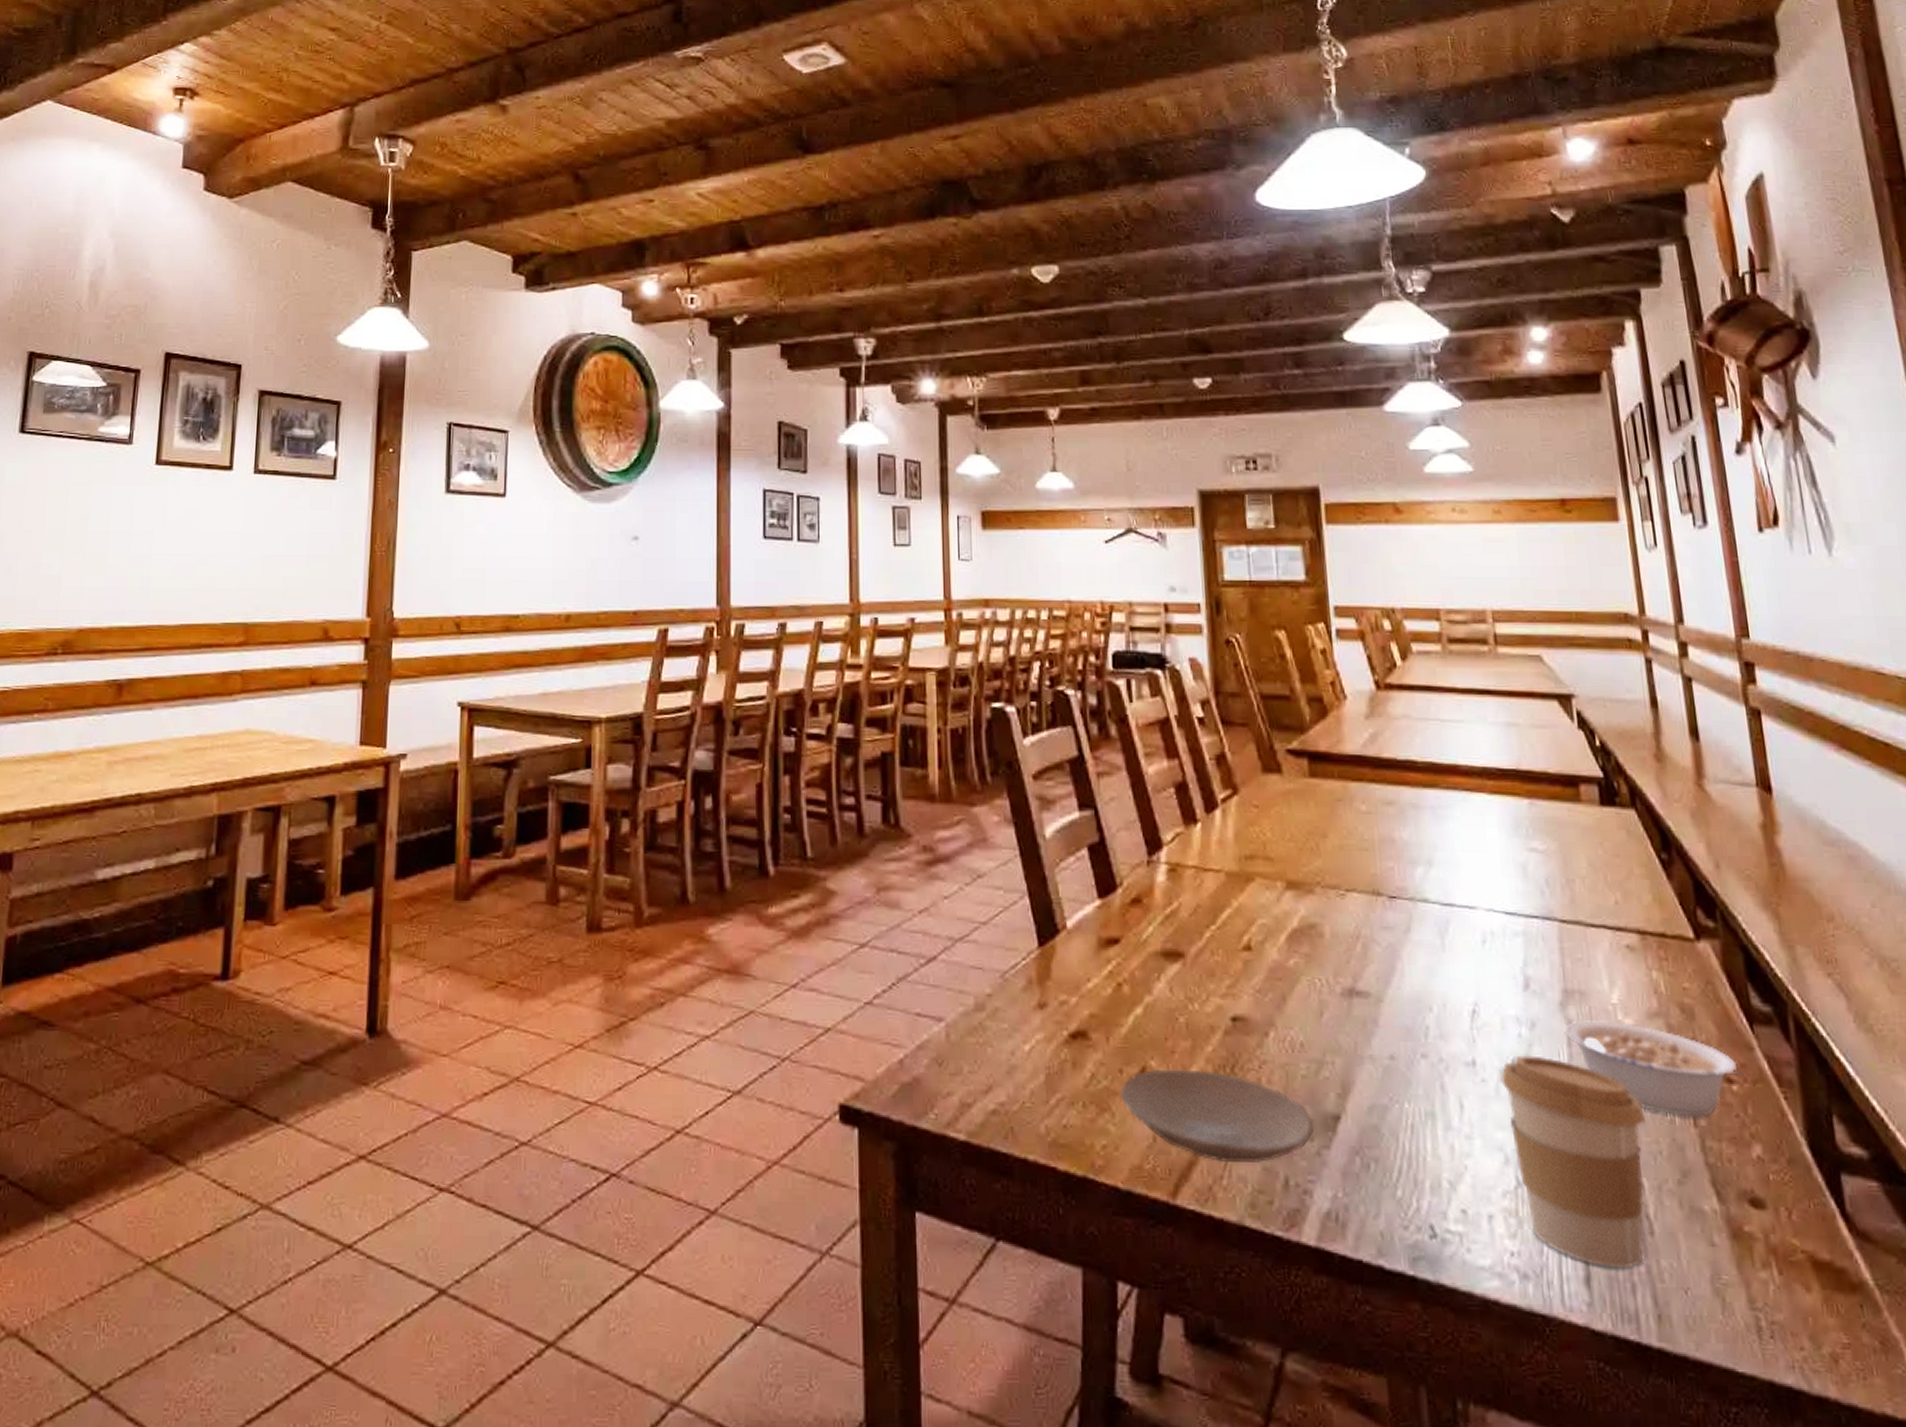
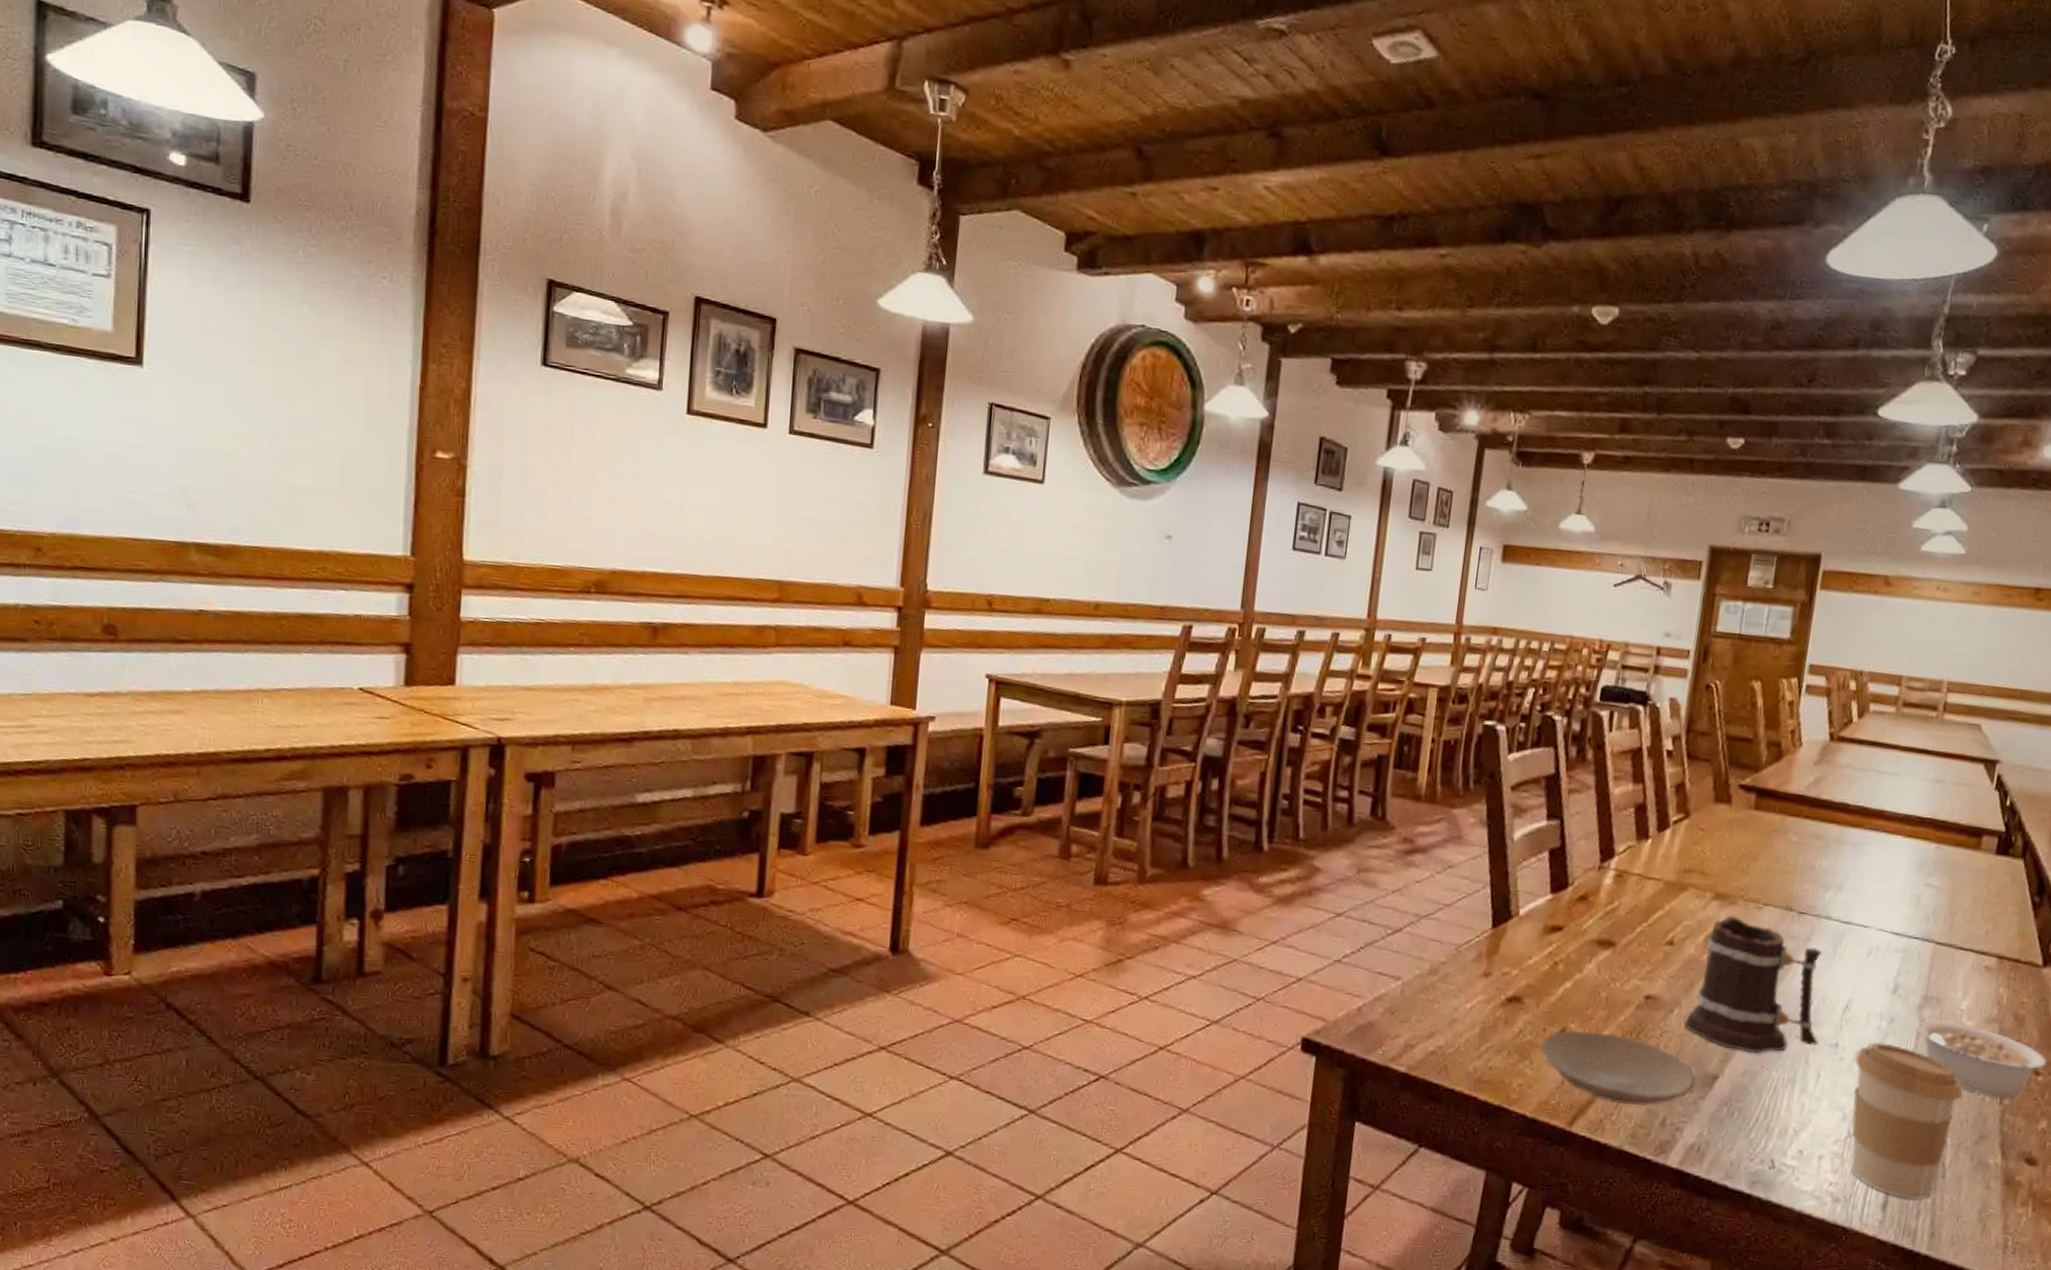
beer mug: none [1285,907,1452,1082] -> present [1684,915,1823,1054]

